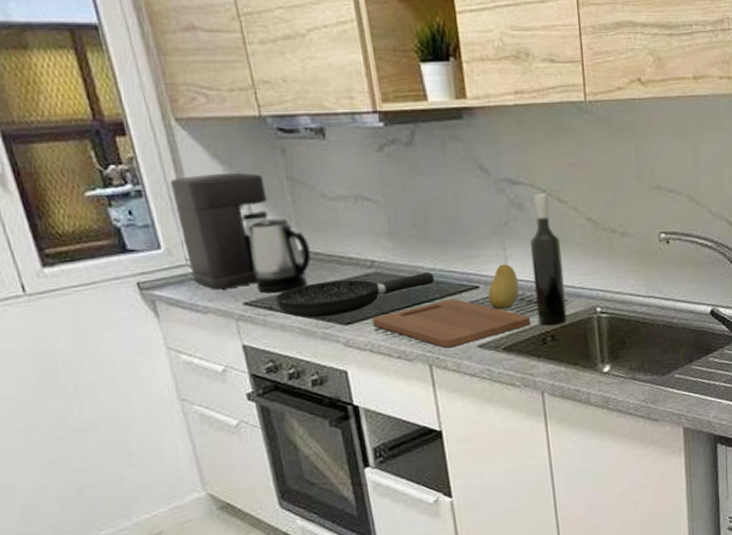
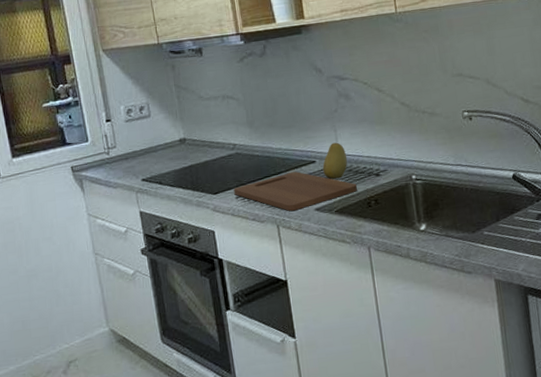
coffee maker: present [170,172,289,290] -> none [97,84,175,170]
kettle: present [248,218,311,293] -> none [147,116,191,171]
frying pan: present [275,272,434,318] -> none [164,151,281,189]
bottle: present [530,192,567,325] -> none [355,84,388,191]

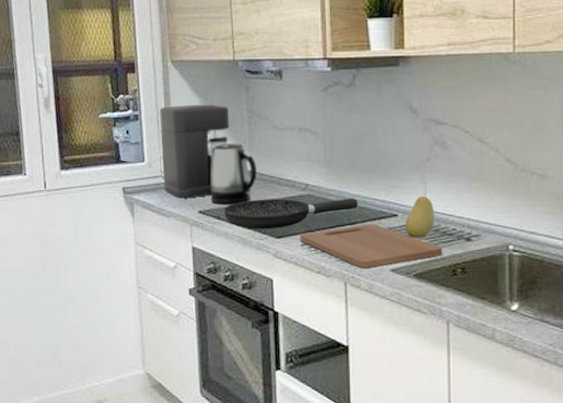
coffee maker: none [97,84,175,170] -> present [160,104,243,199]
kettle: none [147,116,191,171] -> present [210,143,258,205]
frying pan: none [164,151,281,189] -> present [223,198,358,230]

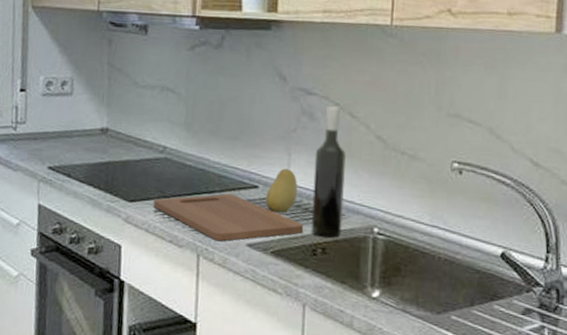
coffee maker: present [160,104,243,199] -> none [13,53,101,153]
kettle: present [210,143,258,205] -> none [62,97,114,163]
frying pan: present [223,198,358,230] -> none [74,158,218,192]
bottle: none [449,133,479,258] -> present [311,105,346,238]

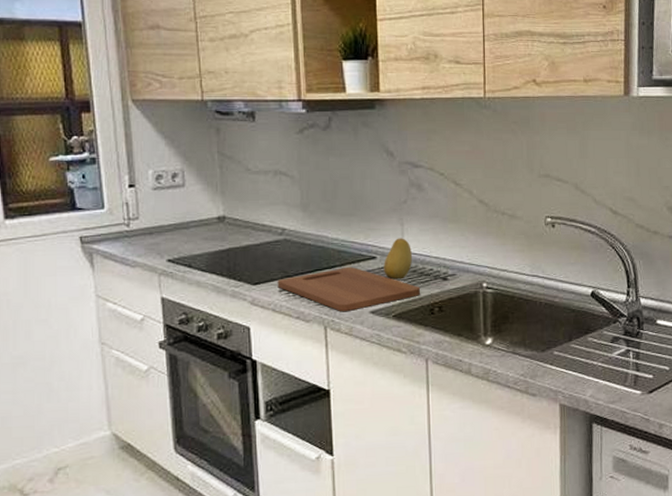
bottle: present [311,105,346,238] -> none [425,175,455,297]

